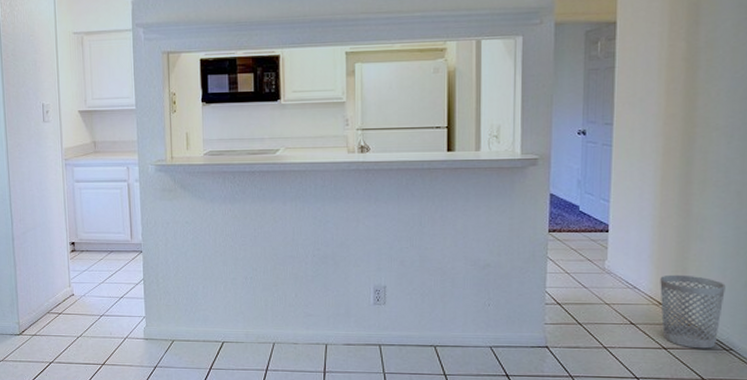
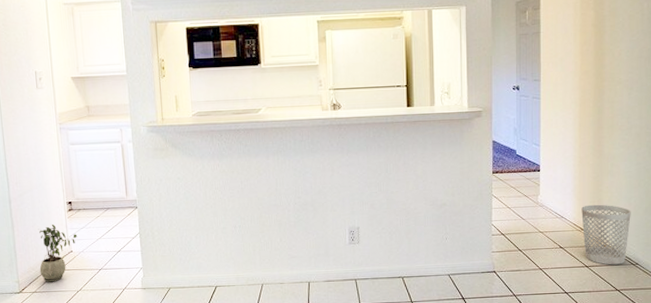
potted plant: none [40,264,79,326] -> present [38,224,77,282]

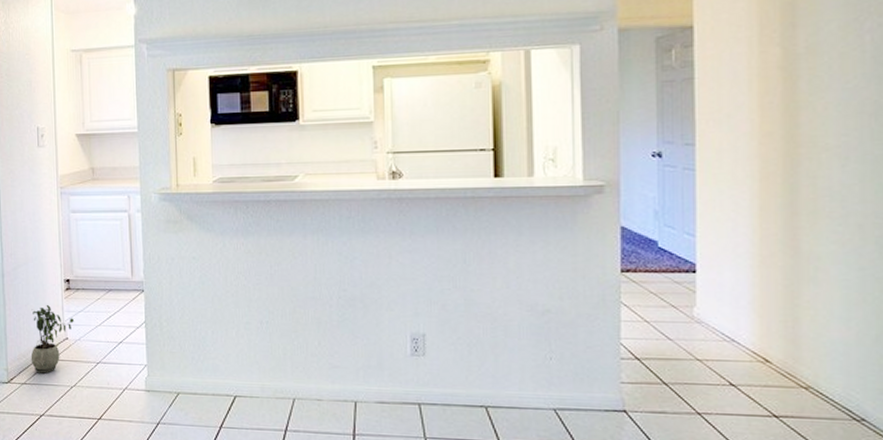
wastebasket: present [581,204,631,265] -> none [765,325,851,419]

